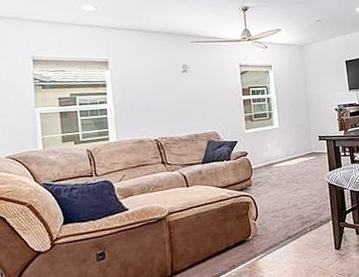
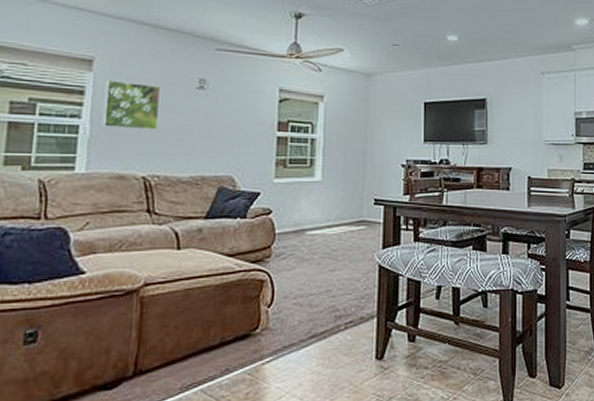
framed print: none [119,73,160,108] -> present [102,80,162,130]

